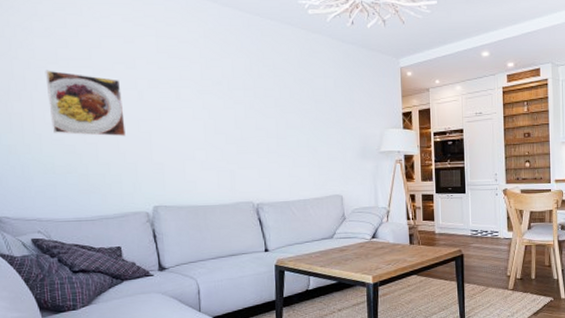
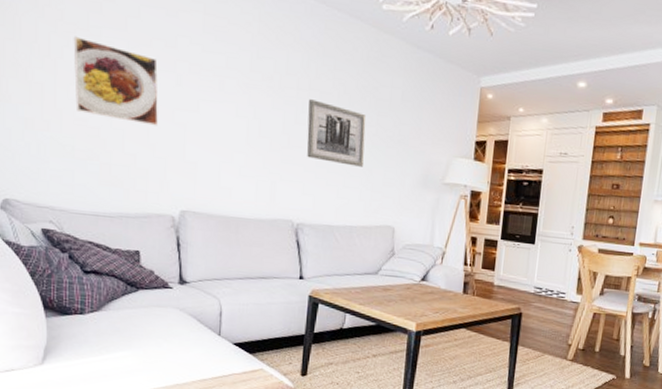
wall art: none [255,96,310,148] -> present [307,99,367,167]

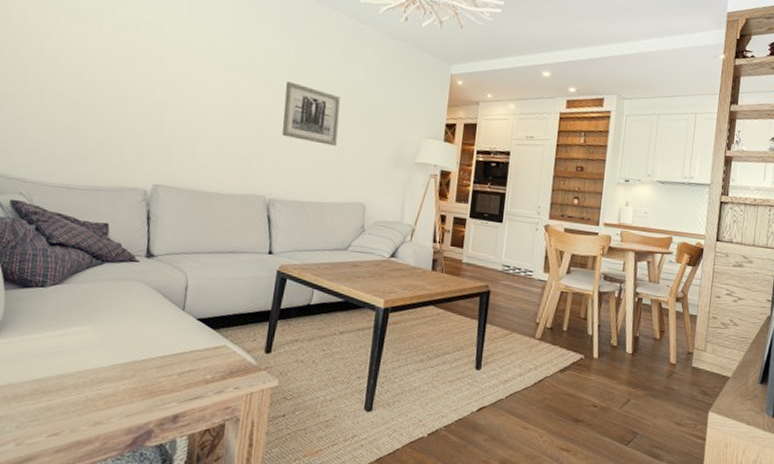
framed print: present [73,36,158,126] -> none [58,18,142,103]

